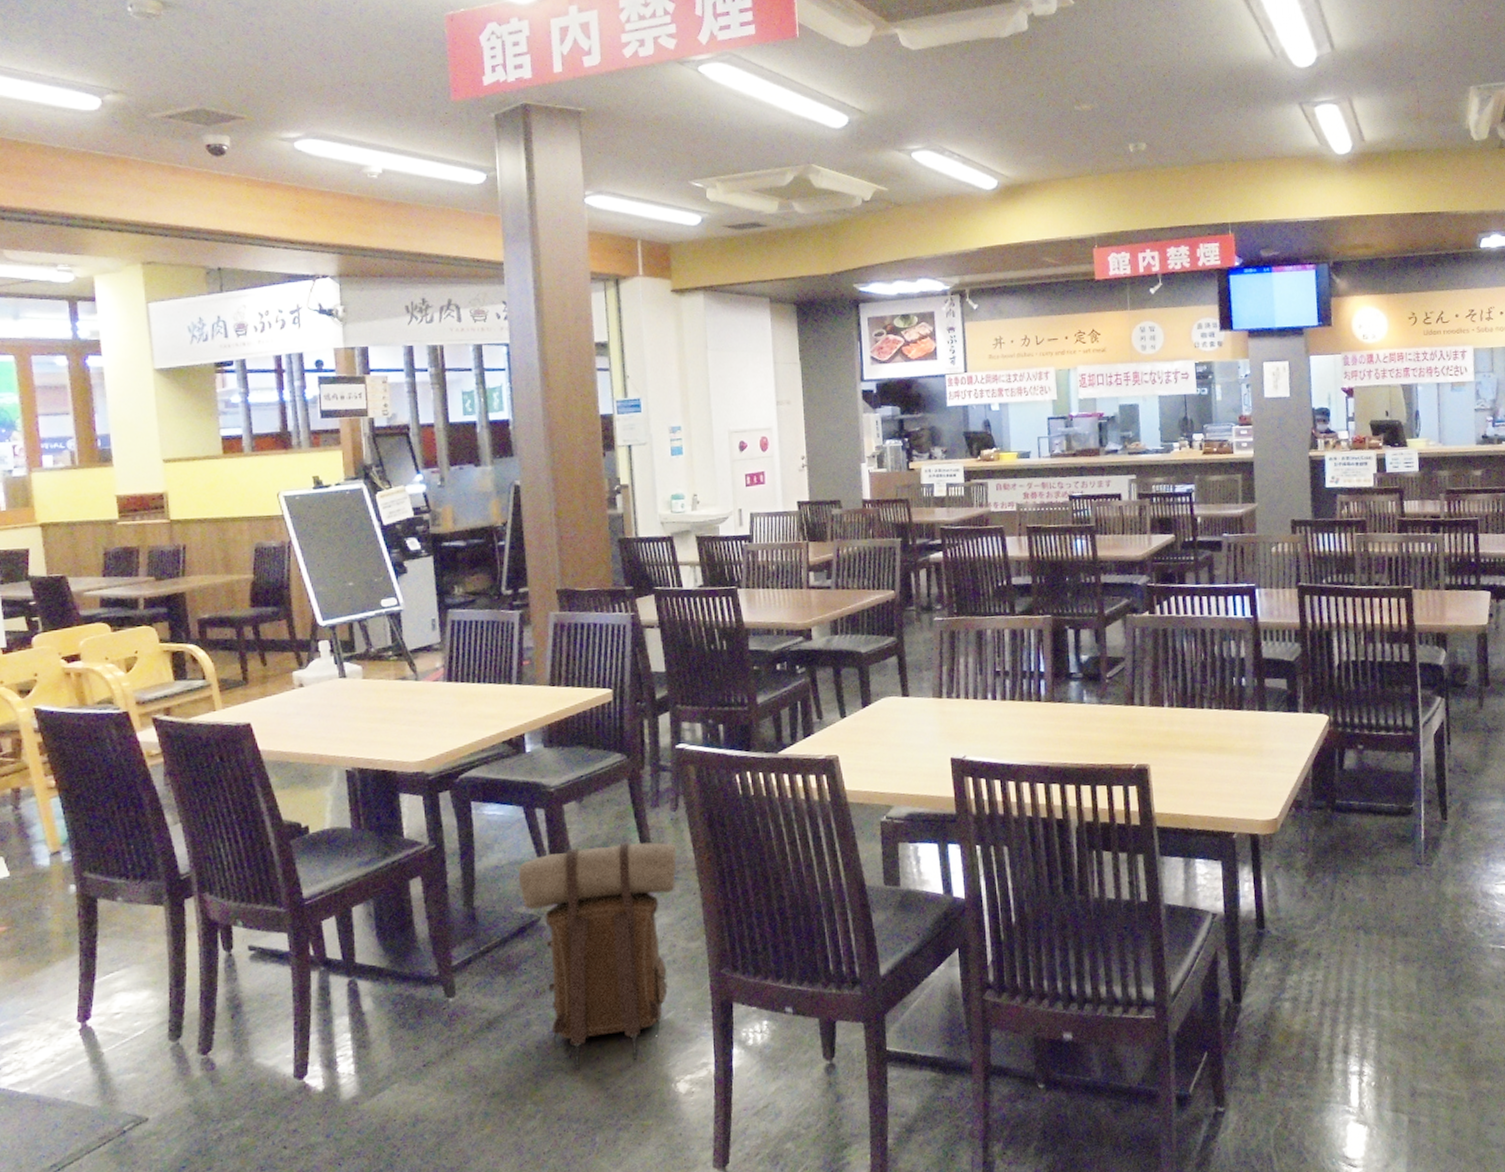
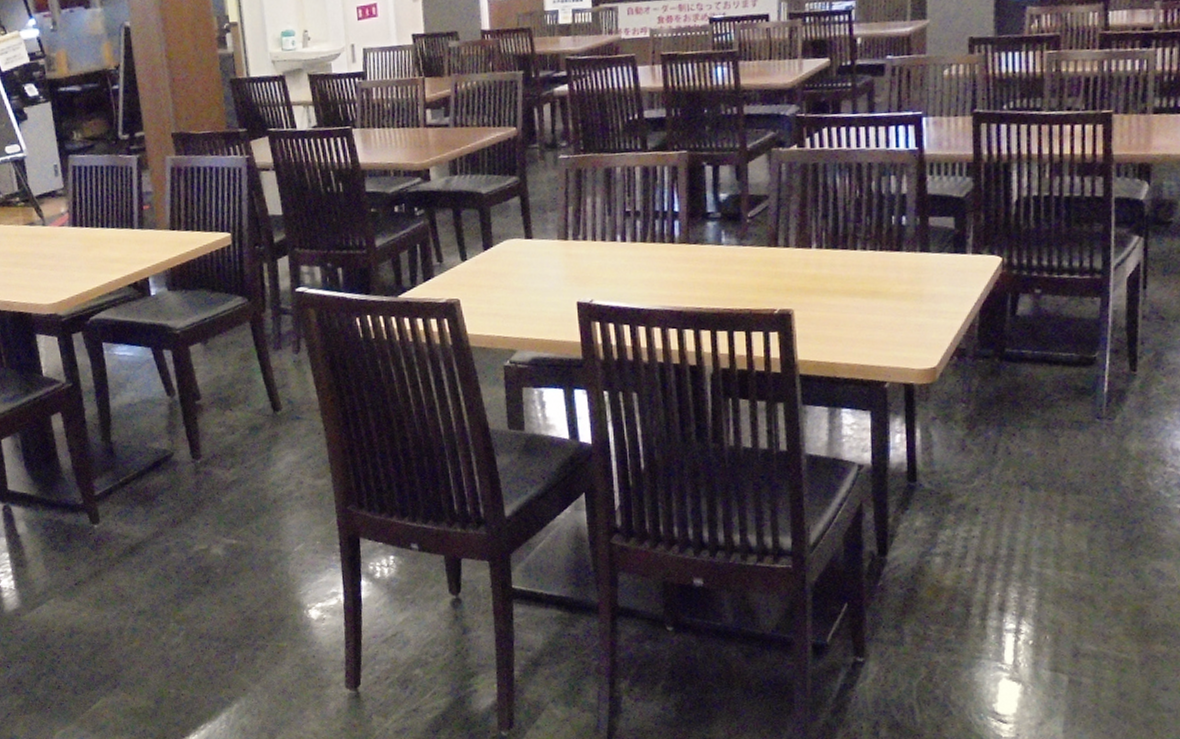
backpack: present [518,841,678,1071] -> none [150,382,301,594]

